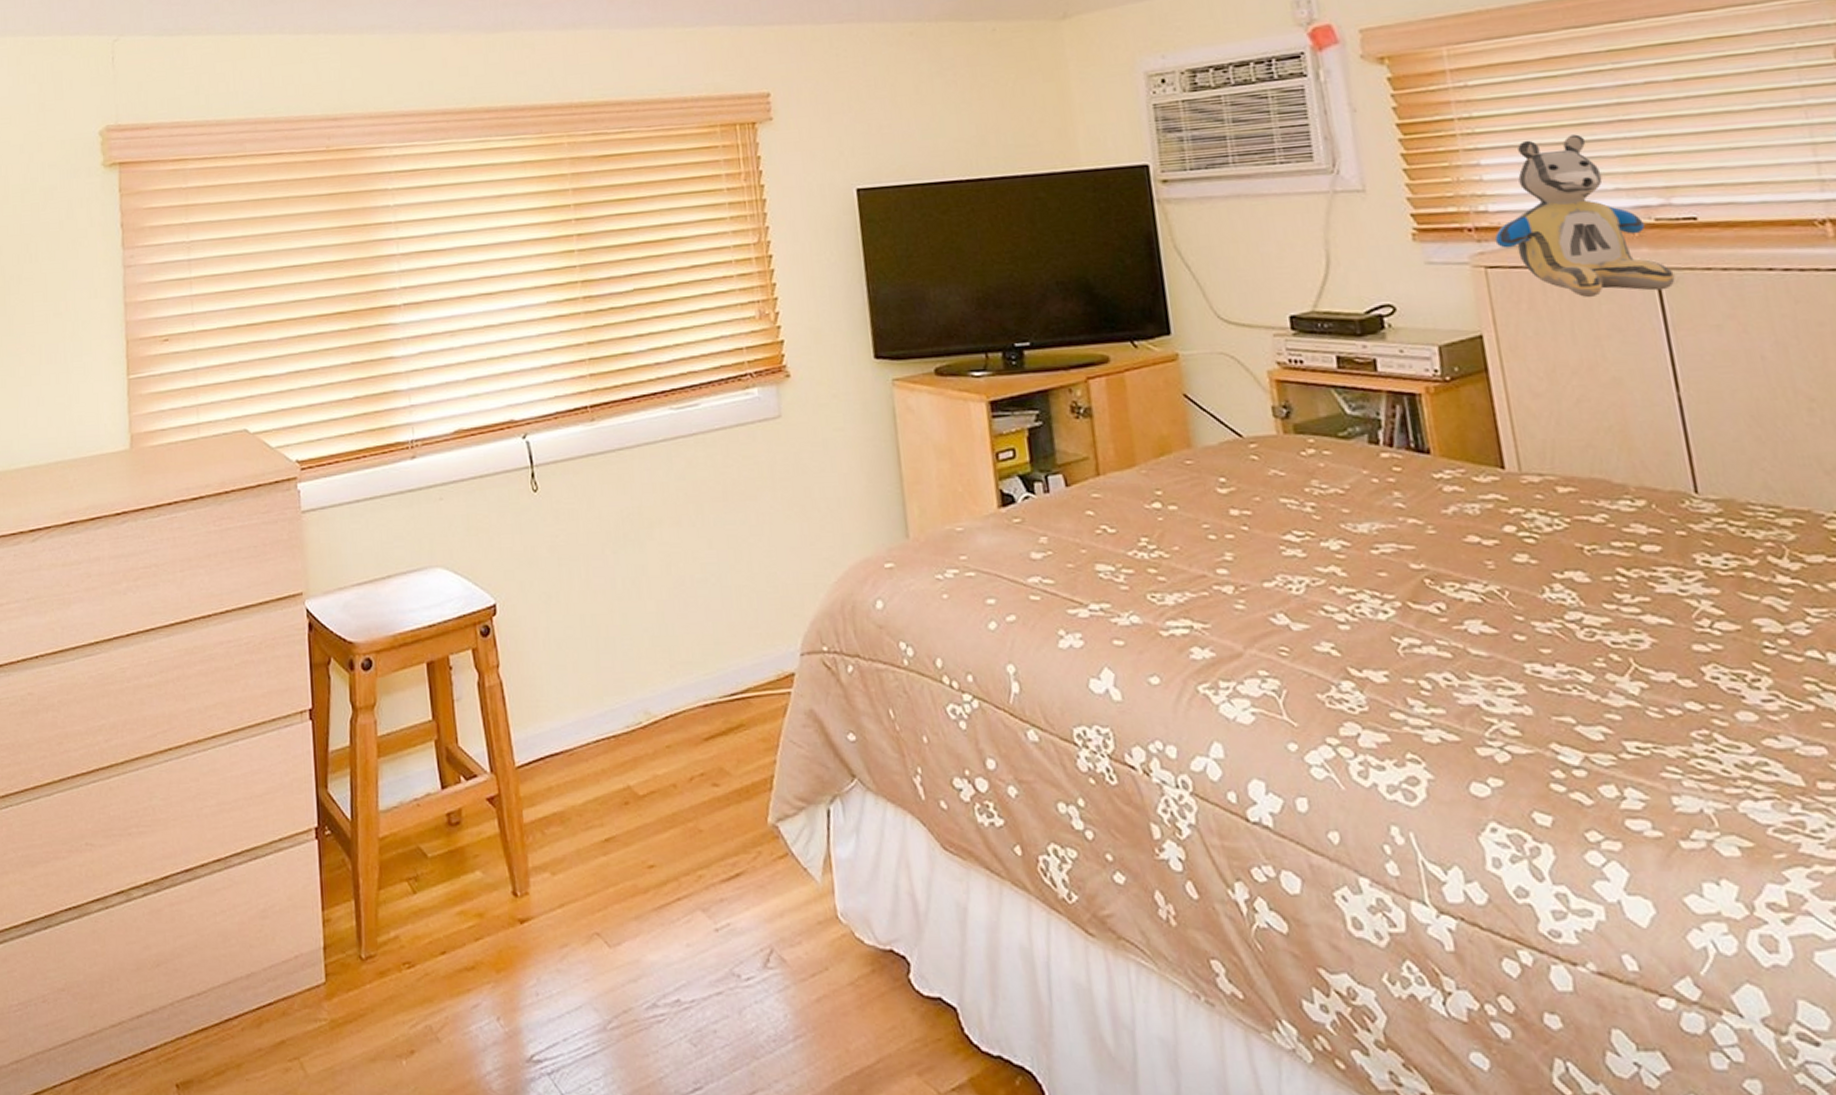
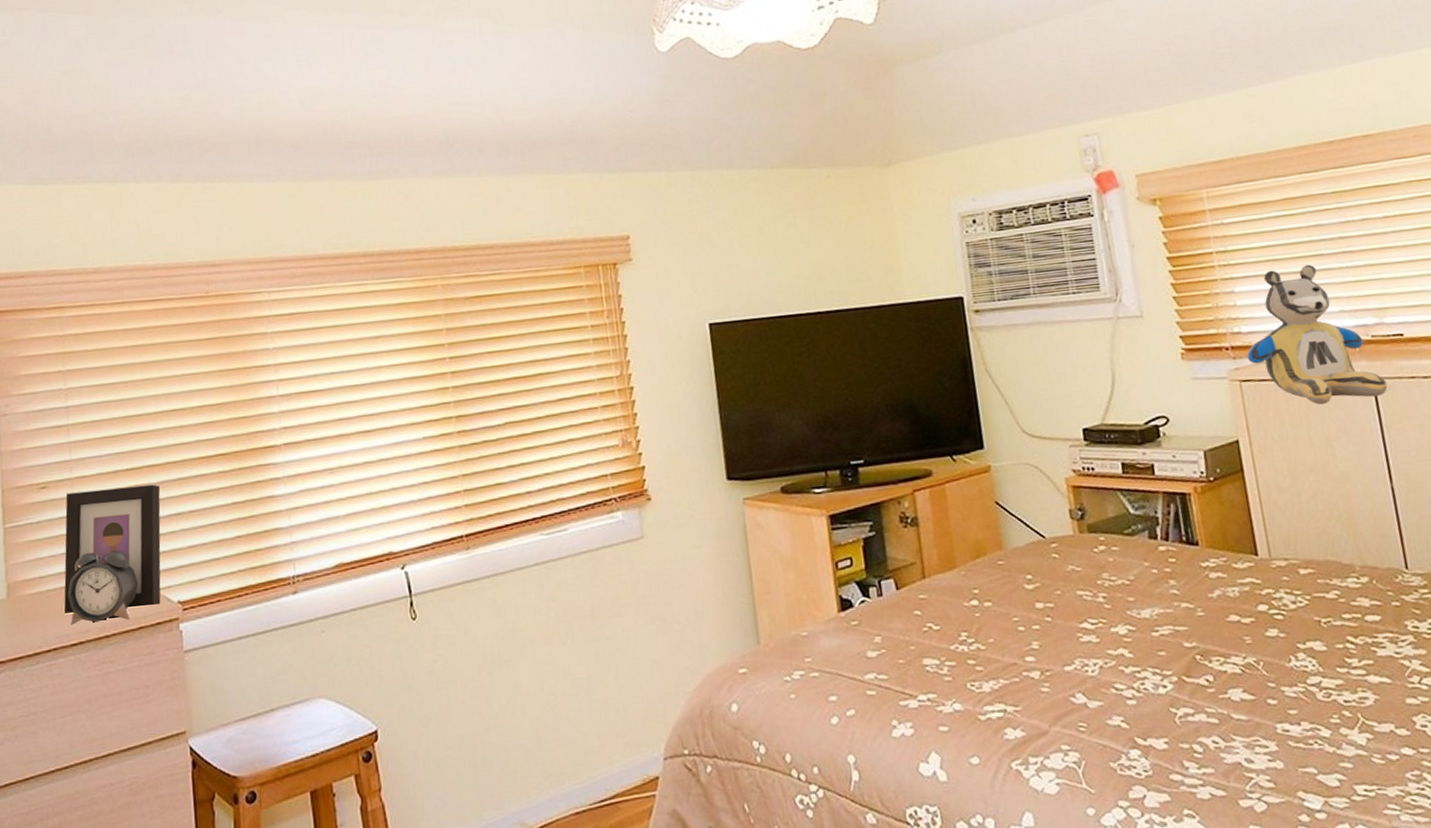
picture frame: none [184,340,280,467] -> present [64,484,161,614]
alarm clock: none [188,406,258,479] -> present [67,550,139,625]

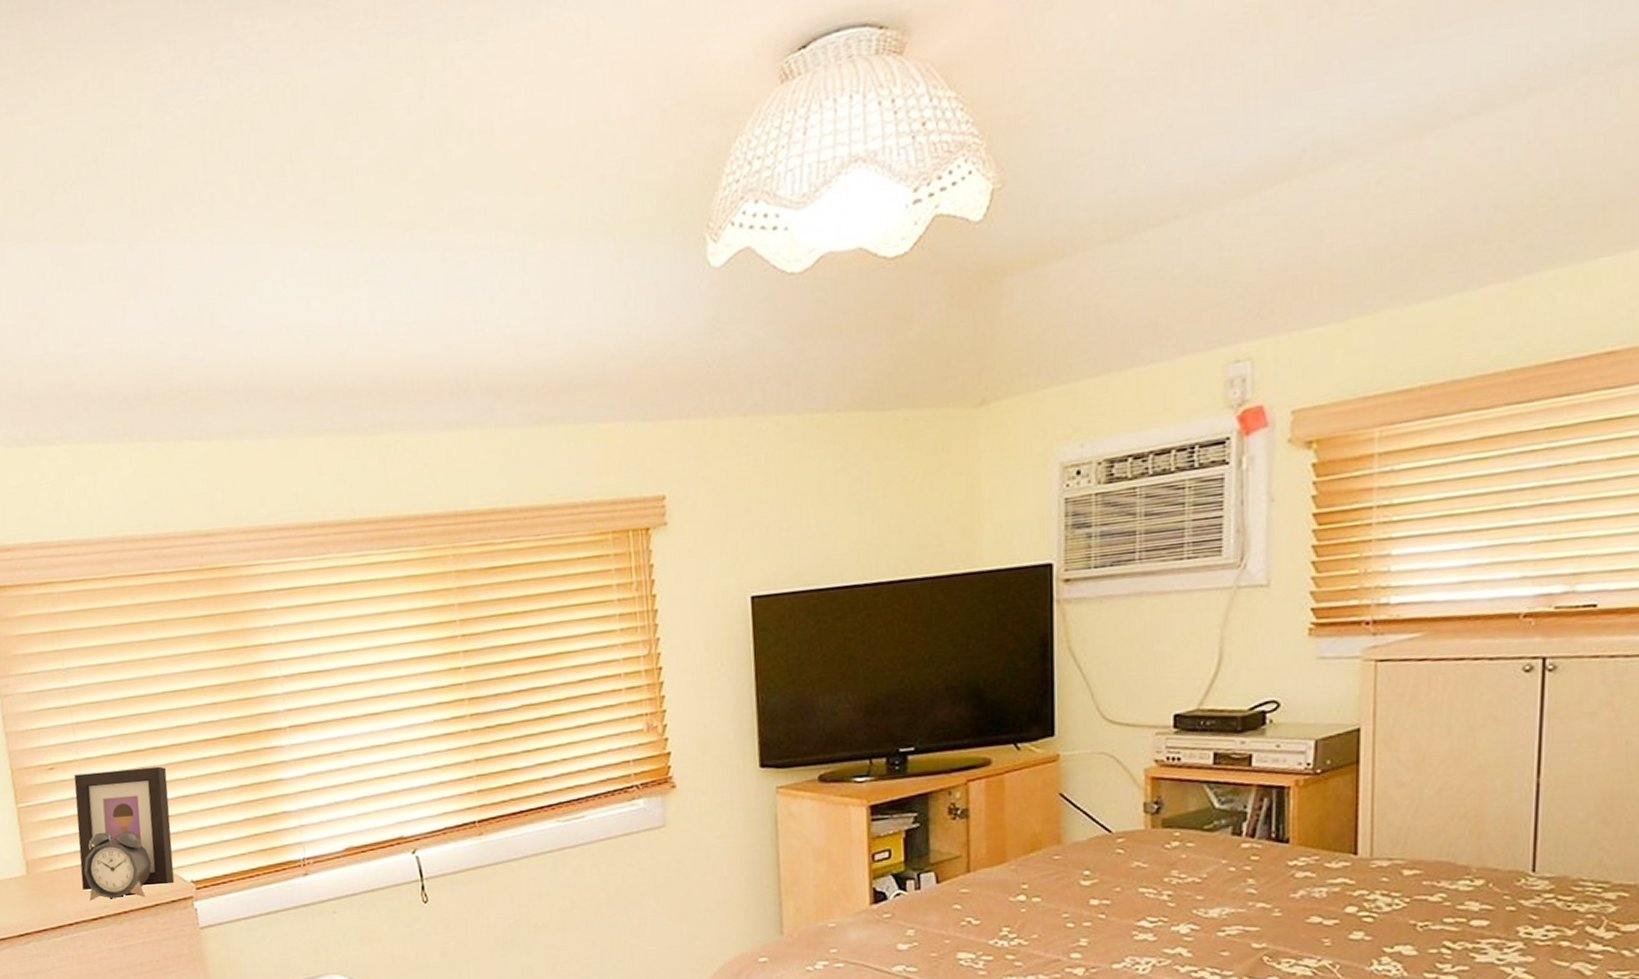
stuffed animal: present [1246,264,1388,405] -> none [1390,520,1561,689]

